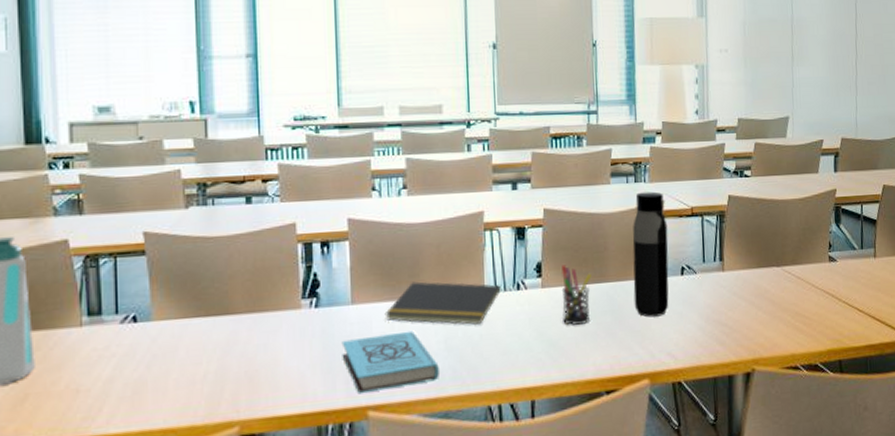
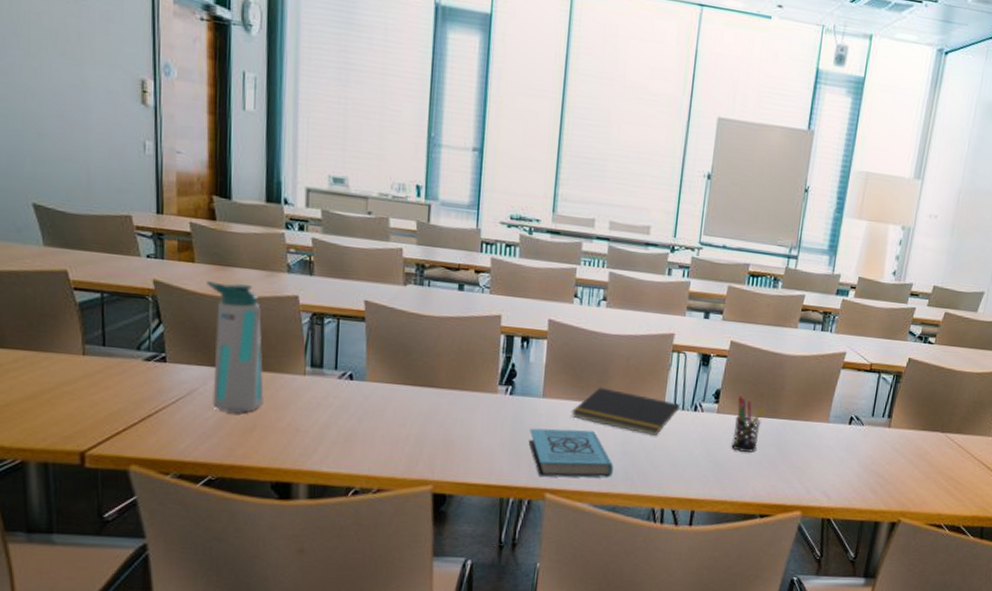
water bottle: present [632,191,669,317] -> none [799,341,846,458]

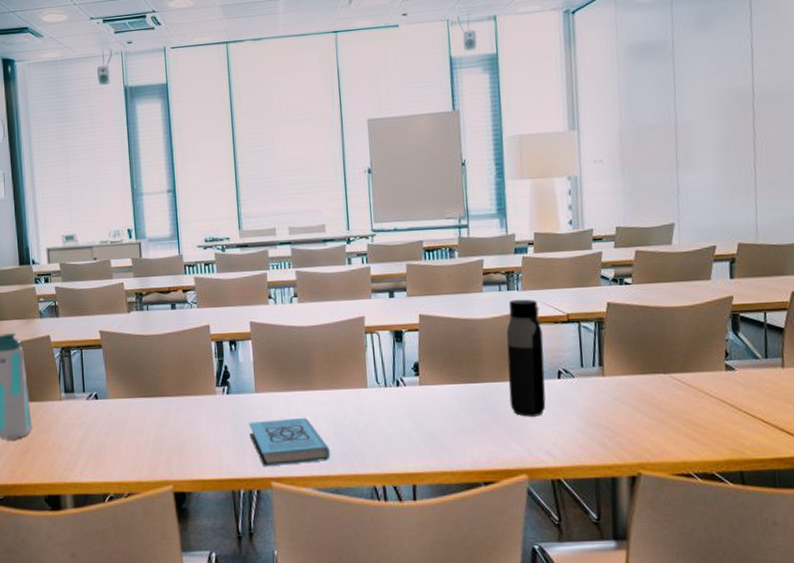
notepad: present [571,387,680,435] -> none [282,376,382,415]
pen holder: present [731,396,765,452] -> none [438,365,467,420]
water bottle: none [799,341,846,458] -> present [506,299,546,417]

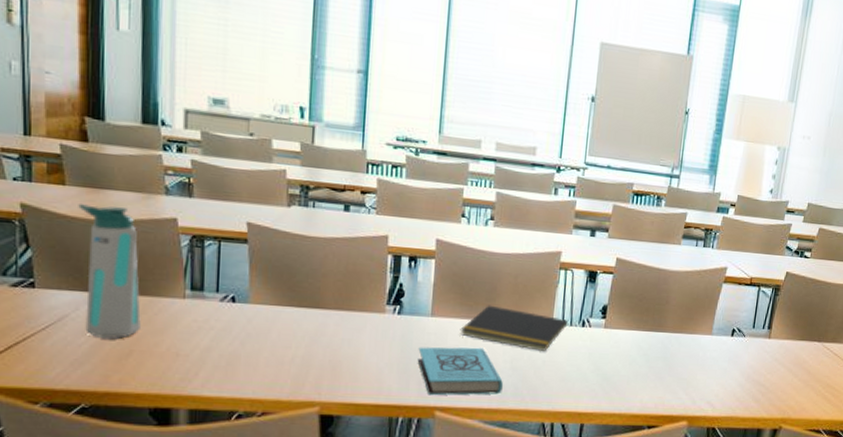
notepad: none [282,376,382,415] -> present [459,305,568,351]
water bottle: present [506,299,546,417] -> none [684,256,728,369]

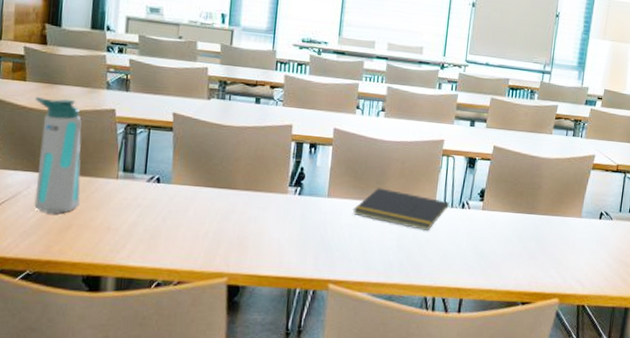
book: present [417,347,504,396] -> none [314,225,391,270]

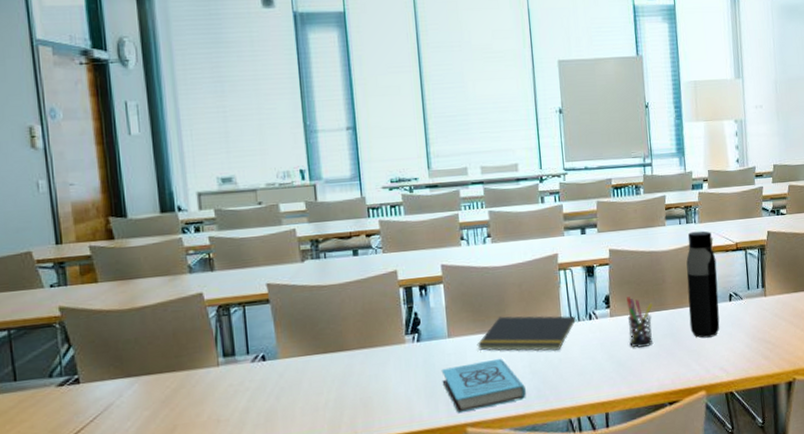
water bottle: present [34,97,82,214] -> none [111,292,181,420]
book: none [314,225,391,270] -> present [441,358,527,414]
pen holder: none [495,194,525,245] -> present [627,296,653,348]
water bottle: none [556,145,595,250] -> present [686,231,720,338]

